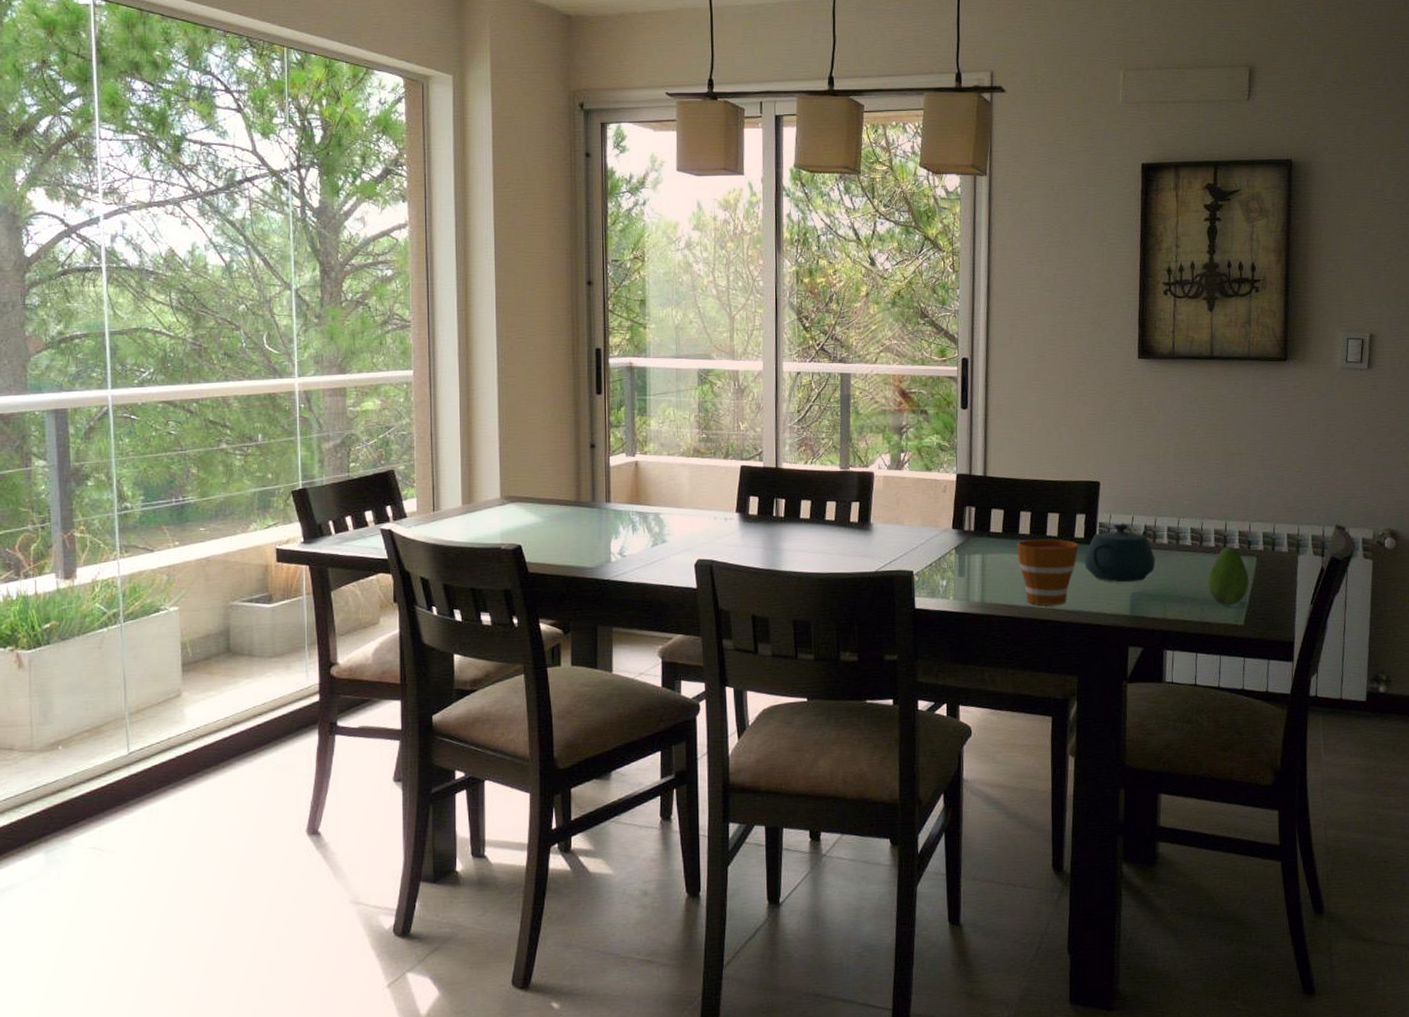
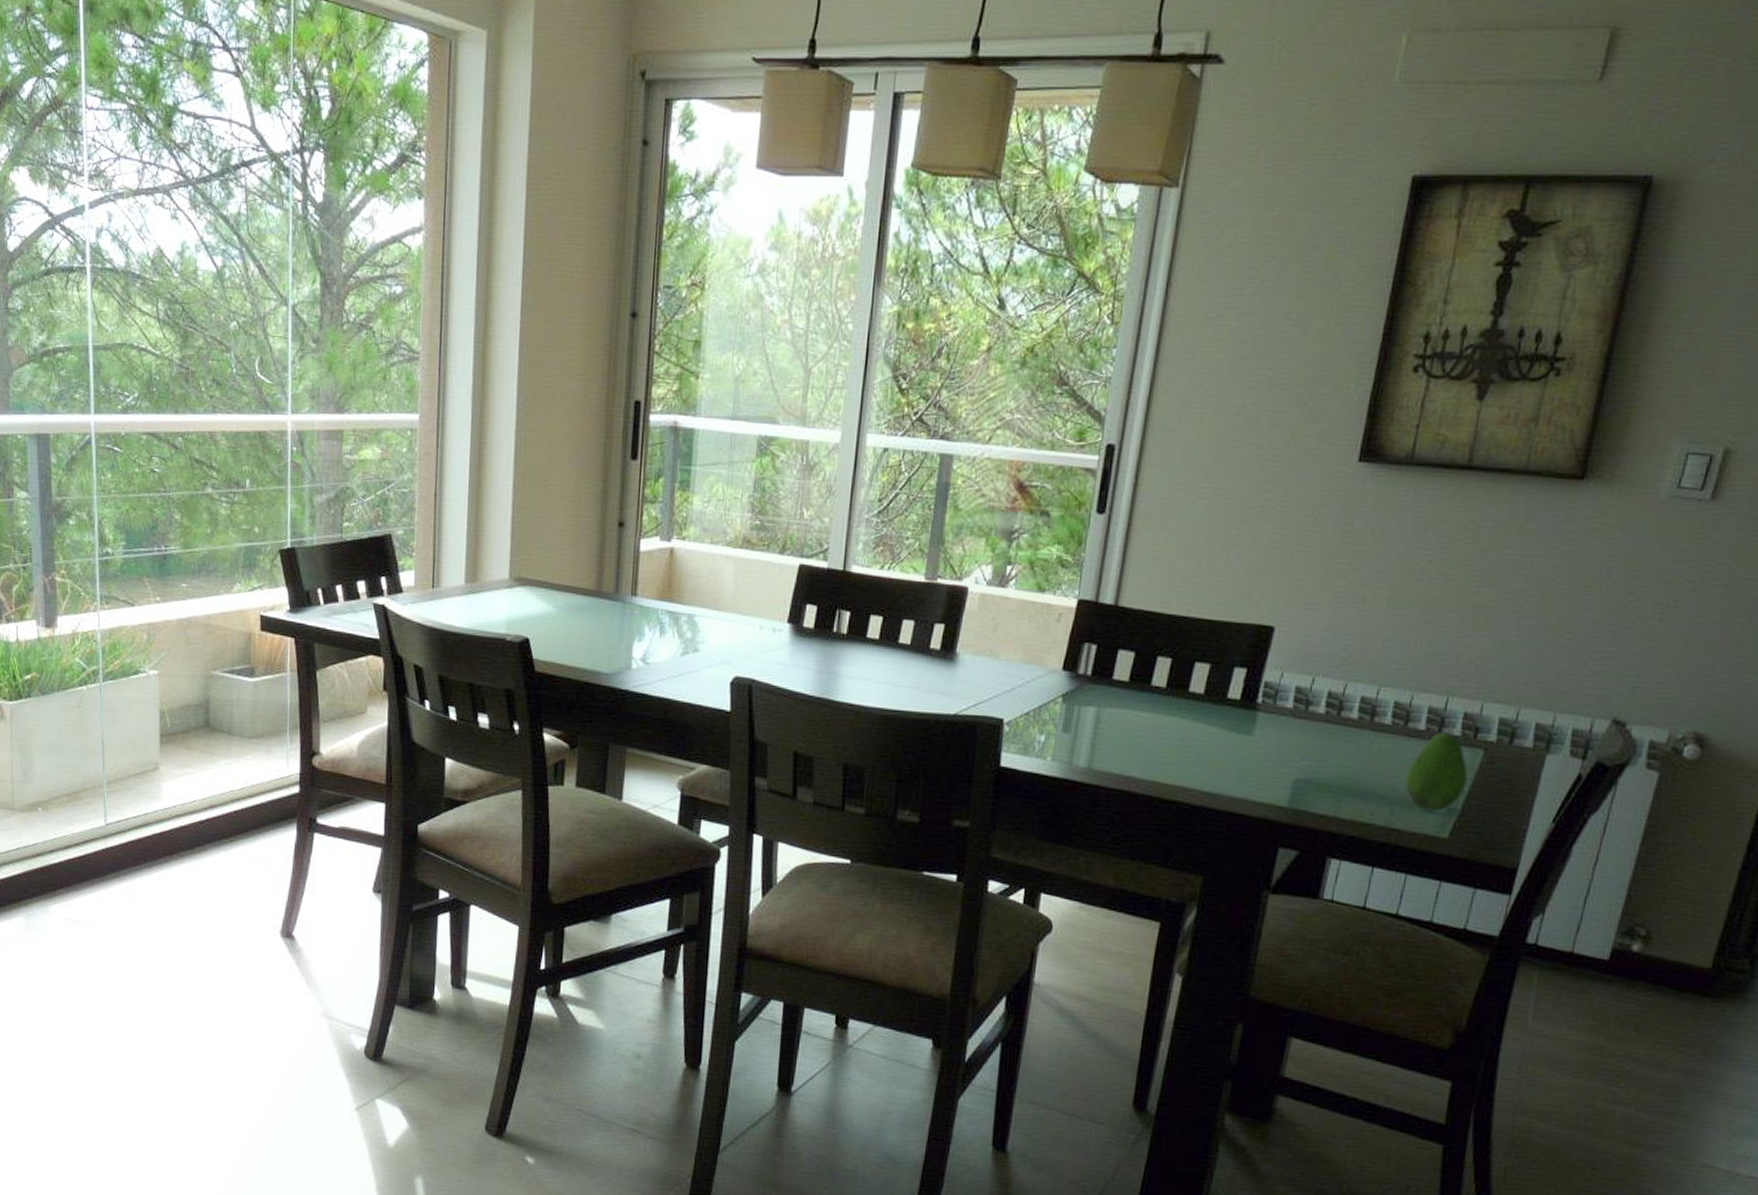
cup: present [1016,539,1079,605] -> none [1145,694,1231,783]
teapot: present [1084,523,1156,583] -> none [1235,685,1337,765]

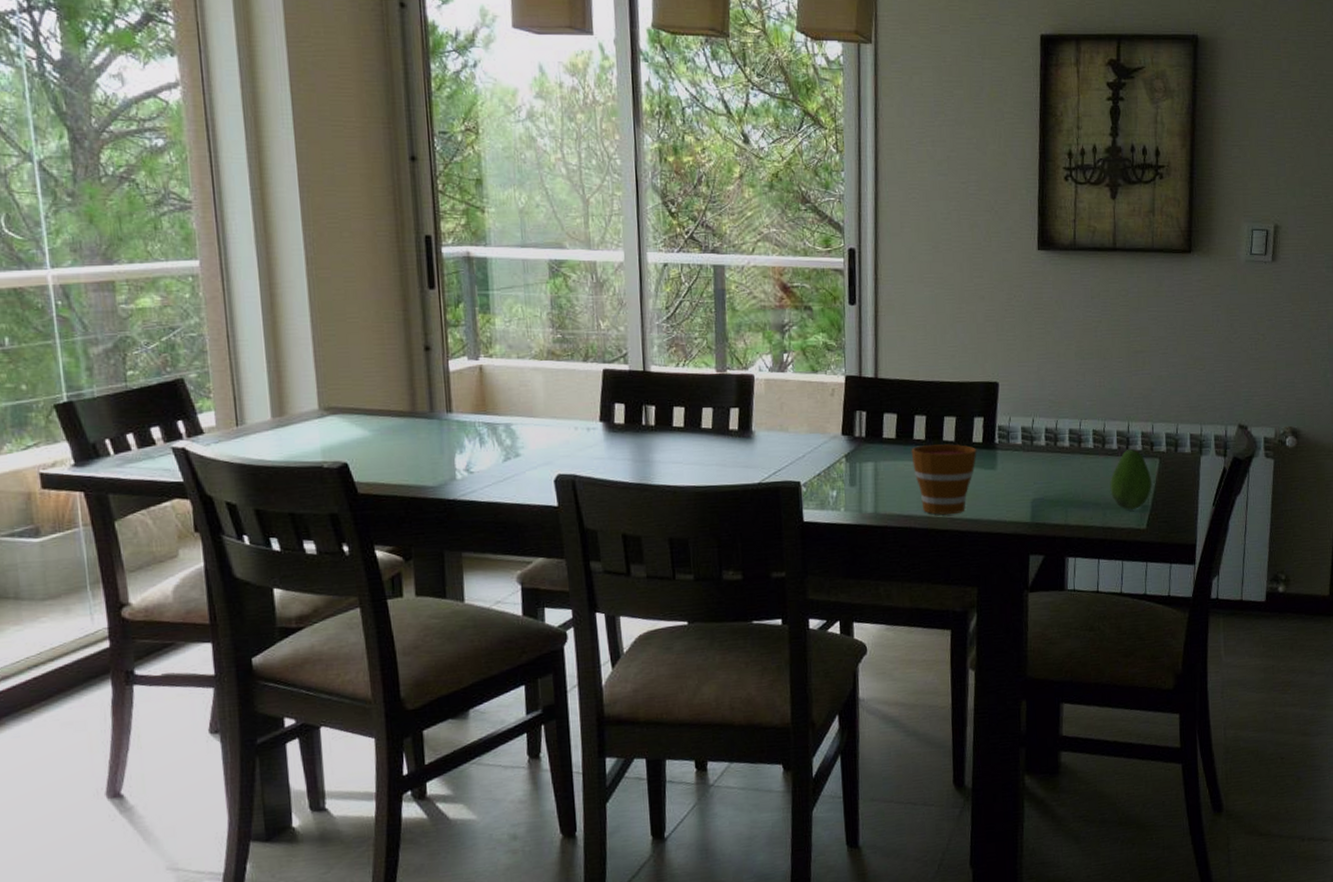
cup: none [1145,694,1231,783] -> present [911,444,977,515]

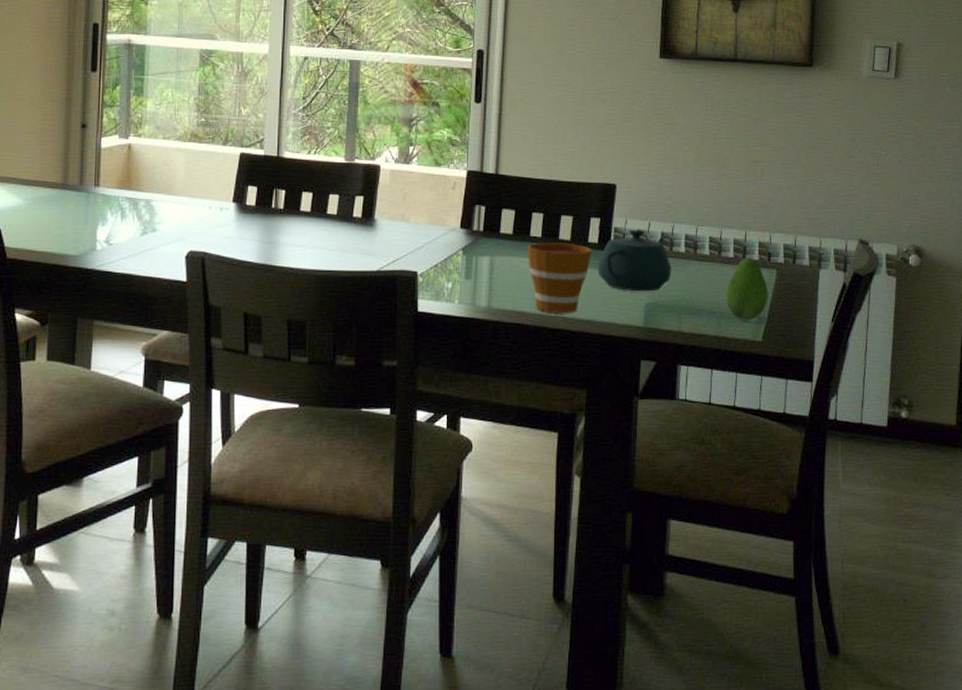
teapot: none [983,426,1057,489] -> present [597,229,672,292]

